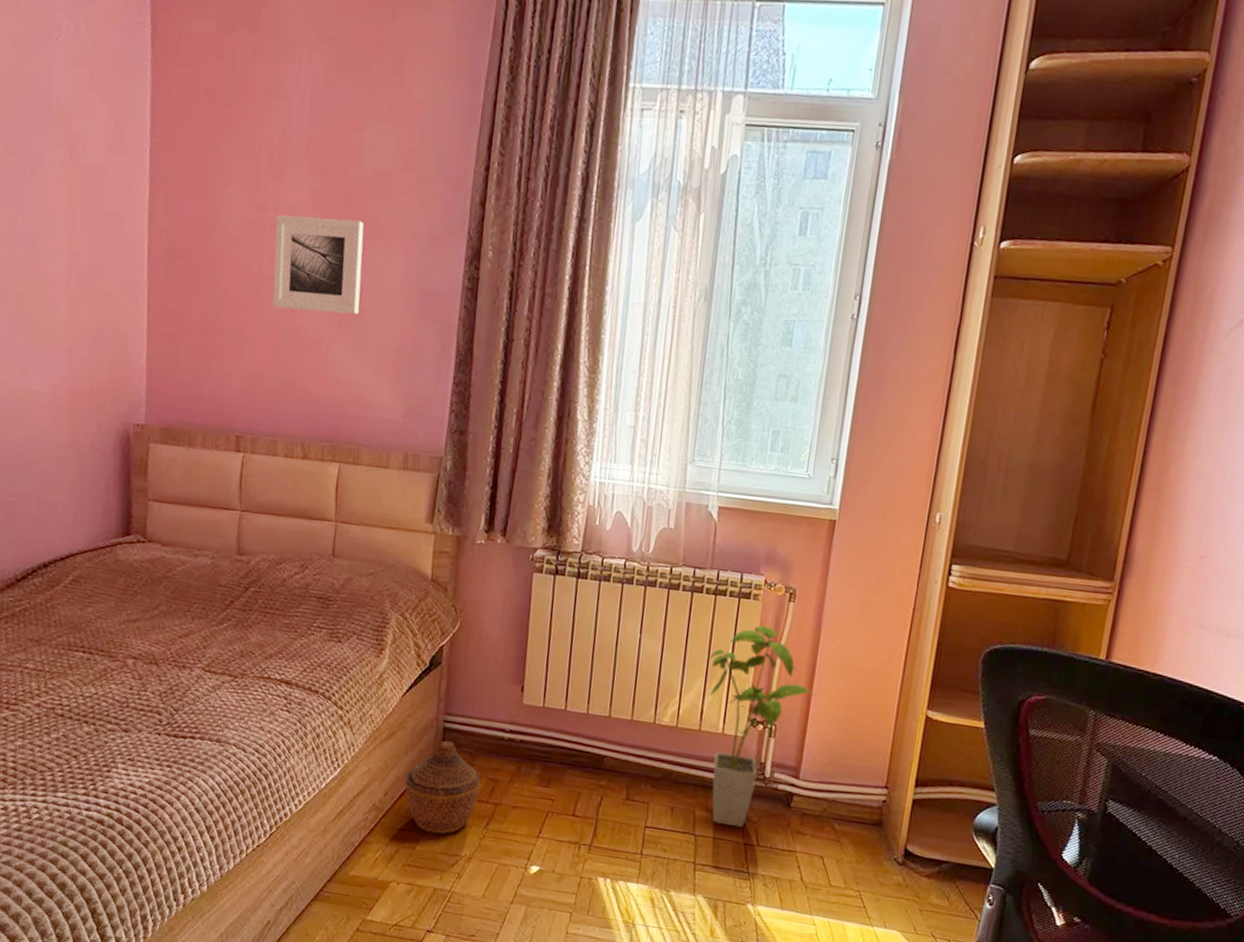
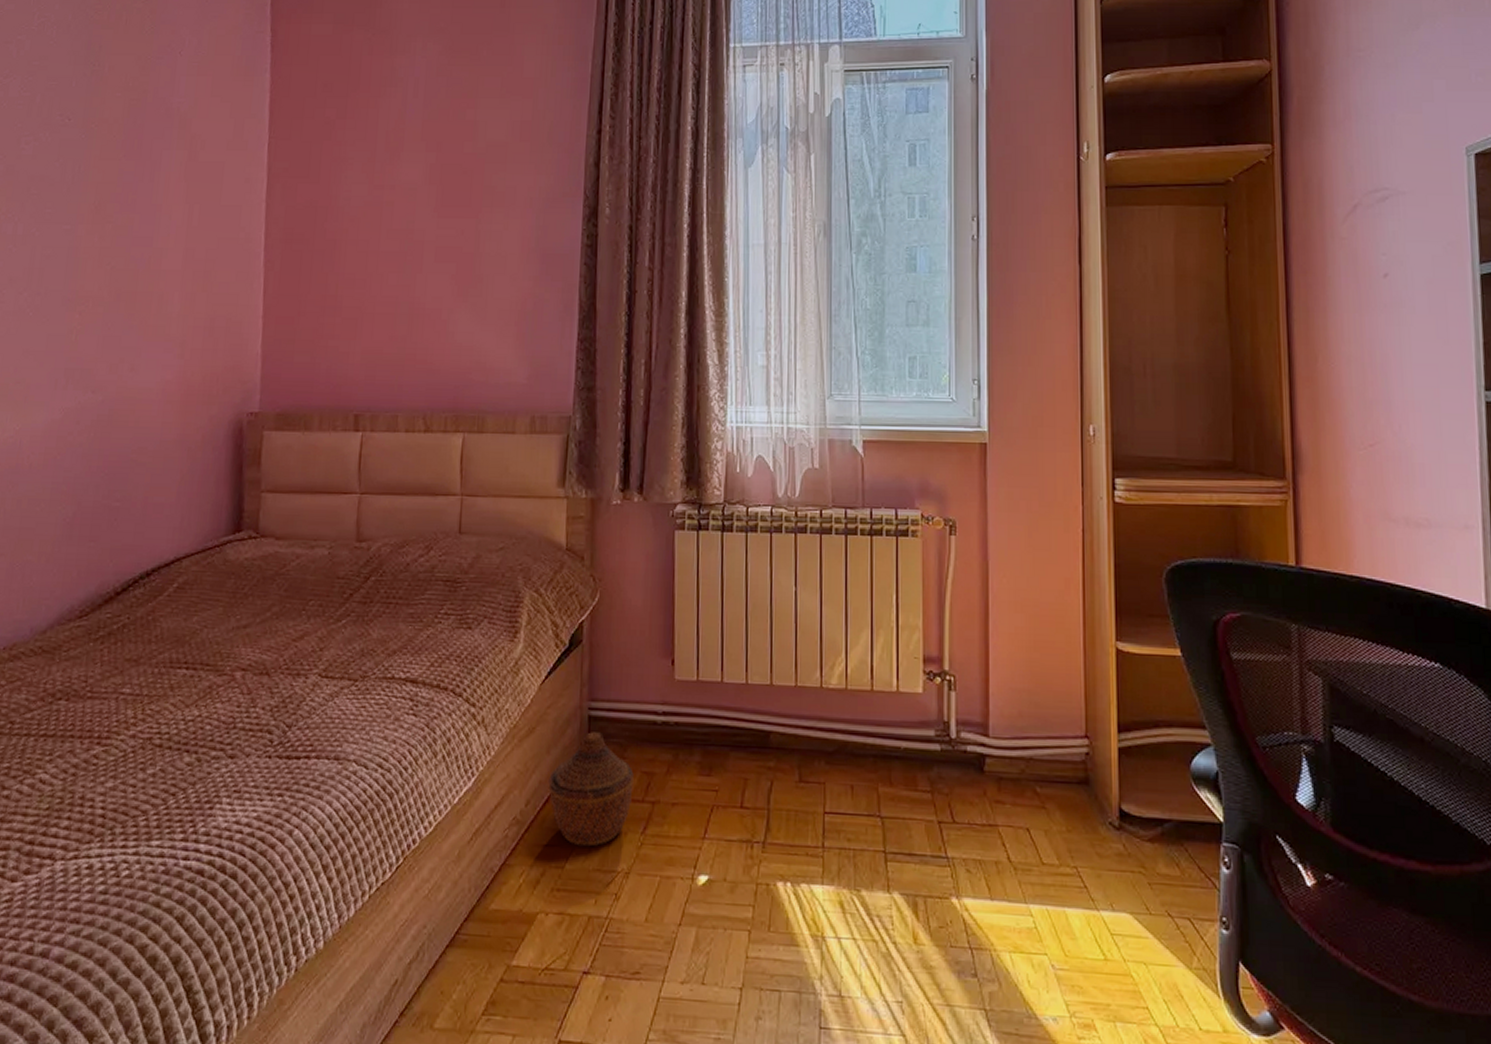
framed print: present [272,215,364,315] -> none [390,191,481,282]
house plant: present [708,625,815,828] -> none [871,564,992,803]

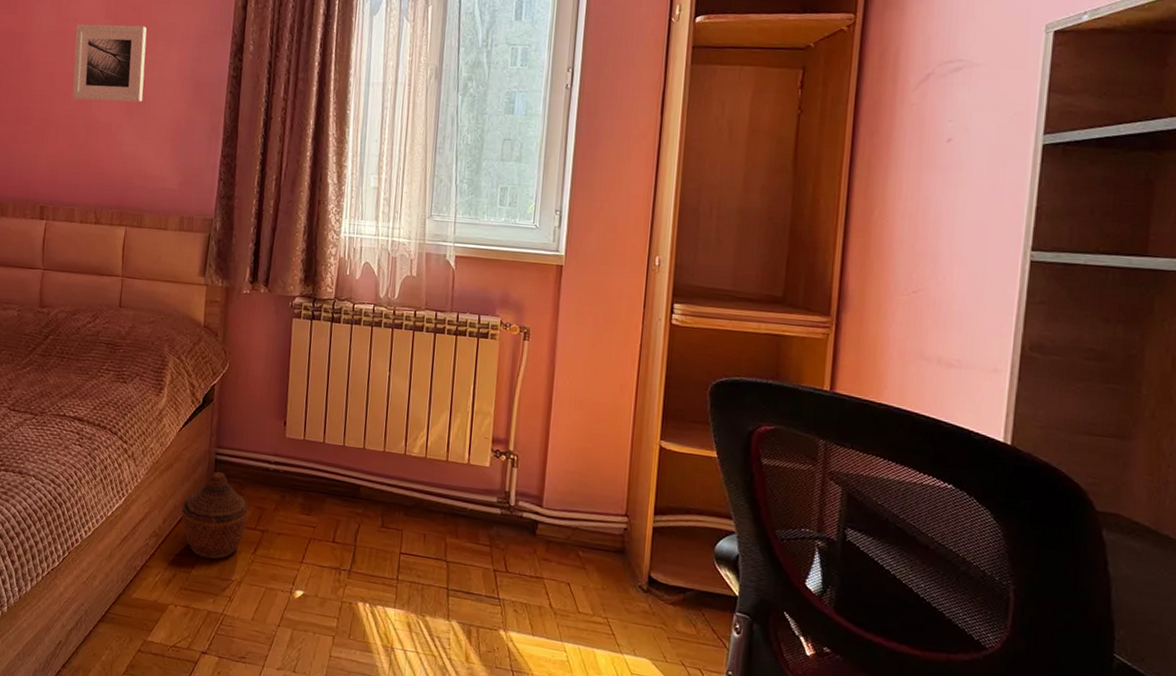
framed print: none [390,191,481,282] -> present [72,24,147,103]

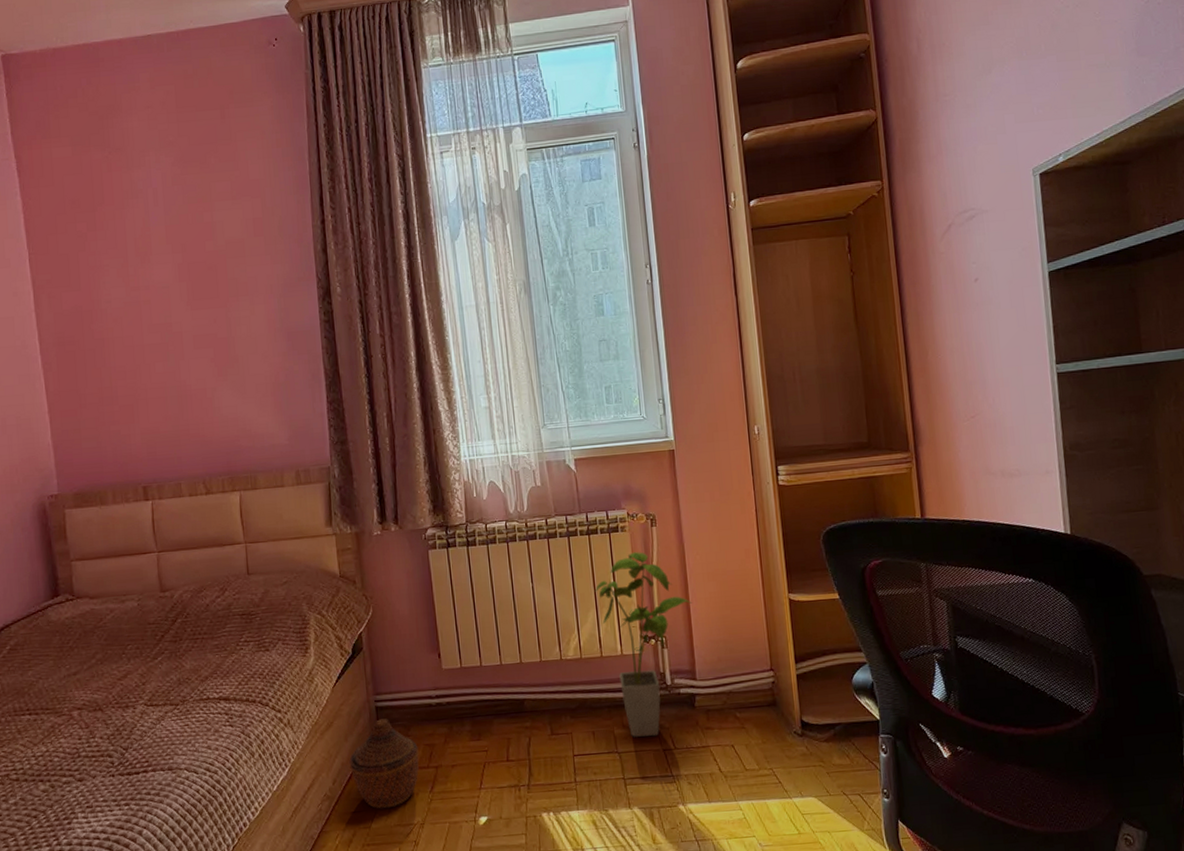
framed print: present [72,24,147,103] -> none [149,284,235,370]
house plant: none [452,362,553,555] -> present [594,552,692,737]

